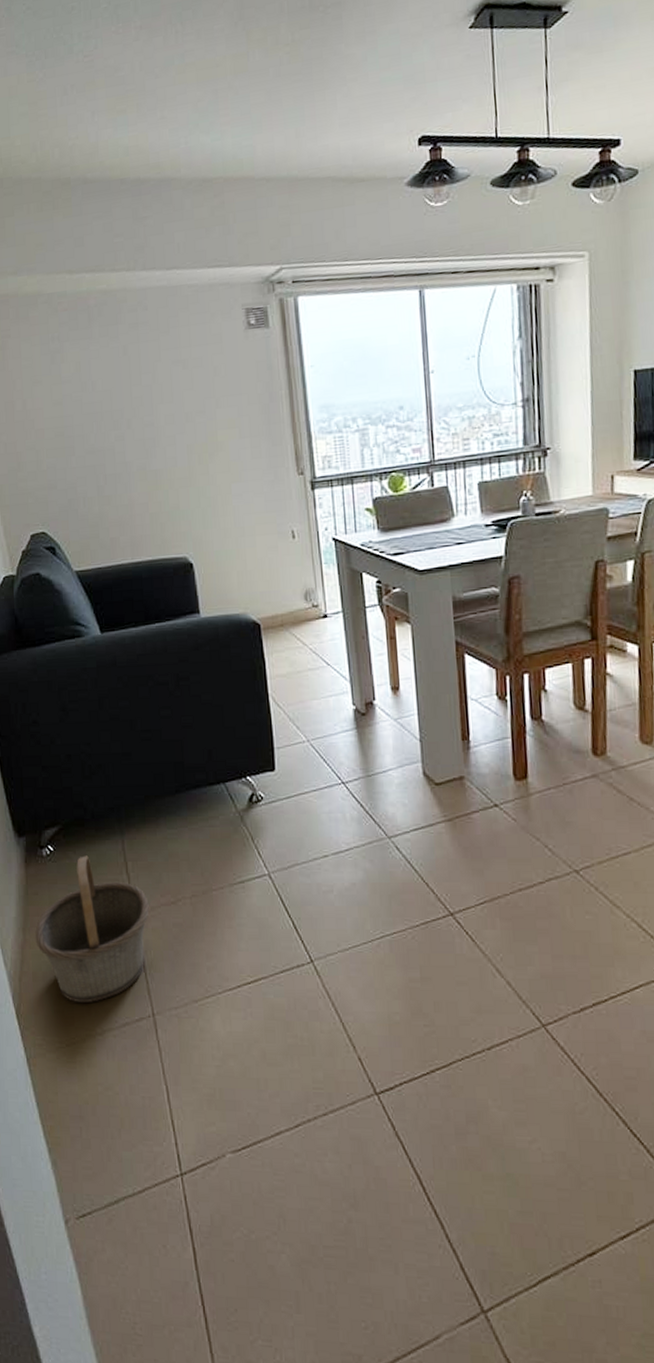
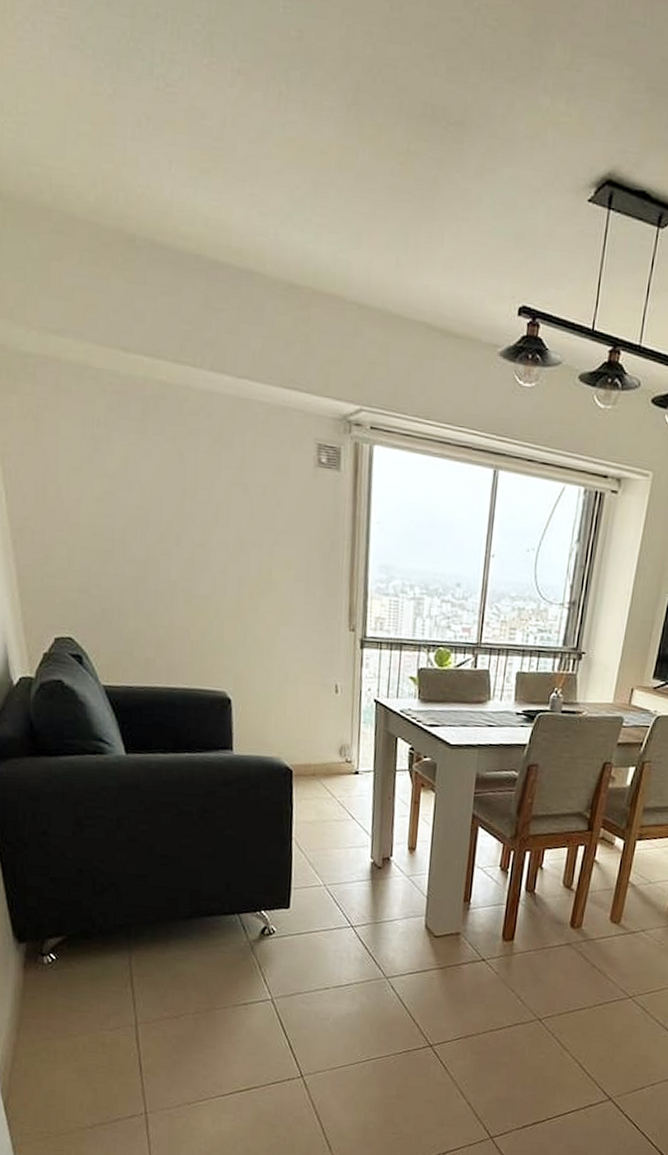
basket: present [35,855,149,1002] -> none [30,967,151,1099]

